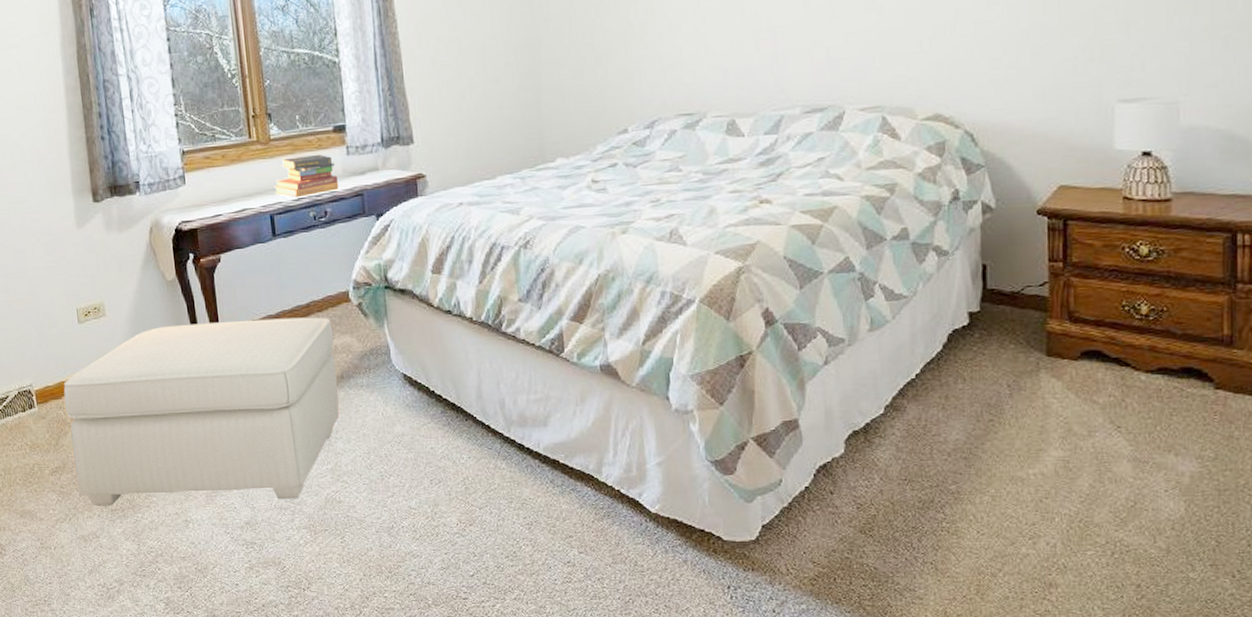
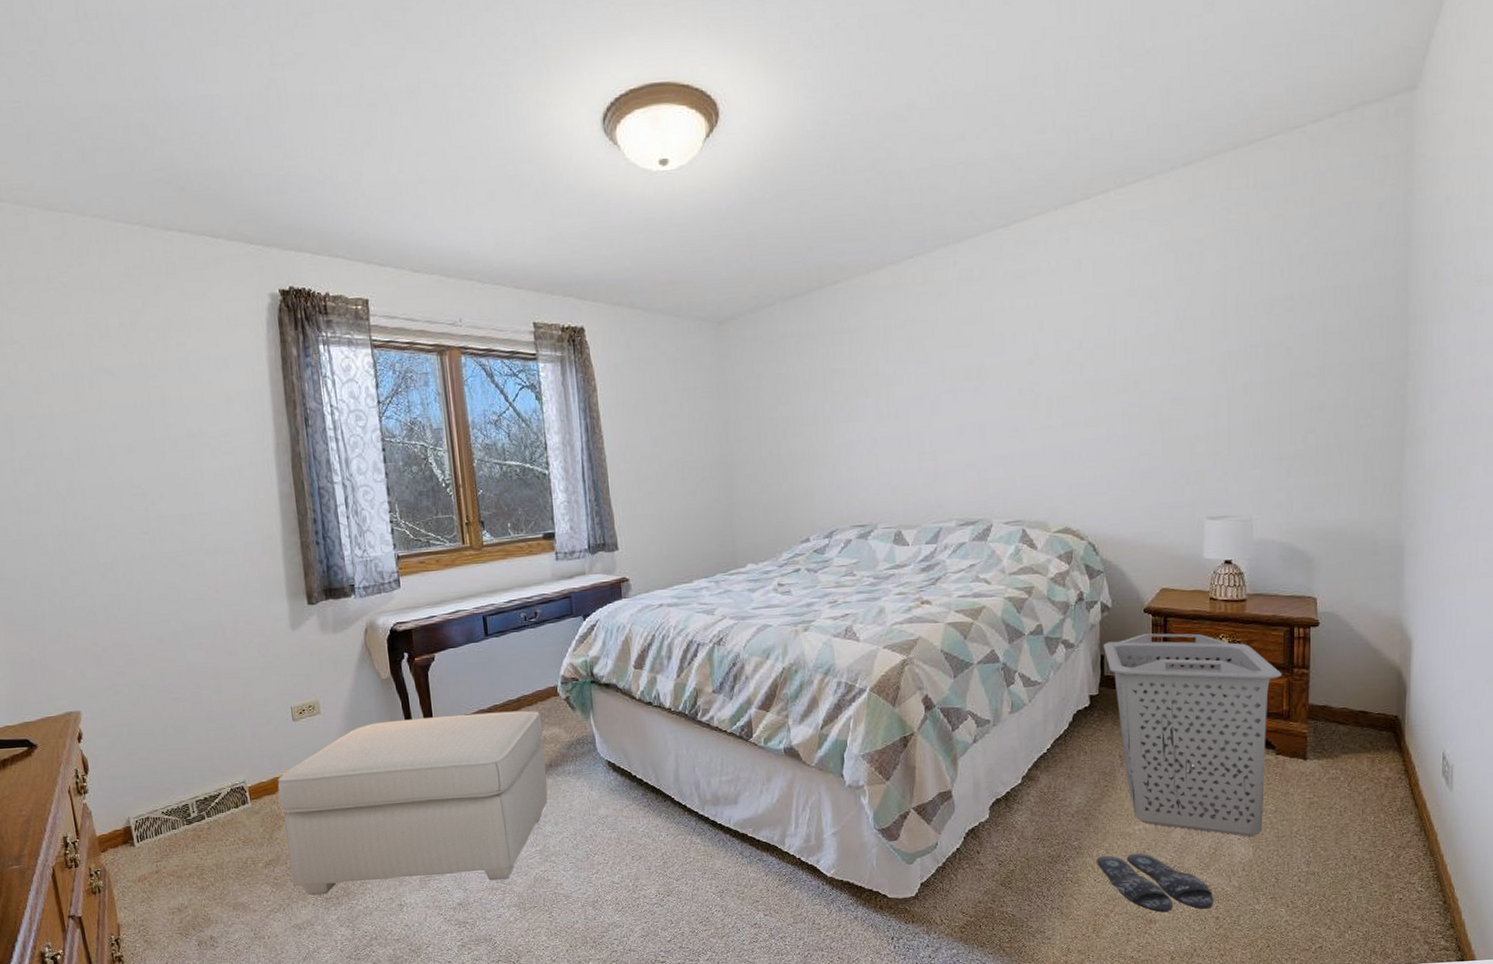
books: present [275,154,339,198] -> none [488,559,549,600]
slippers: none [980,502,1134,574] -> present [1097,853,1214,912]
laundry basket: none [985,239,1221,488] -> present [1103,633,1282,836]

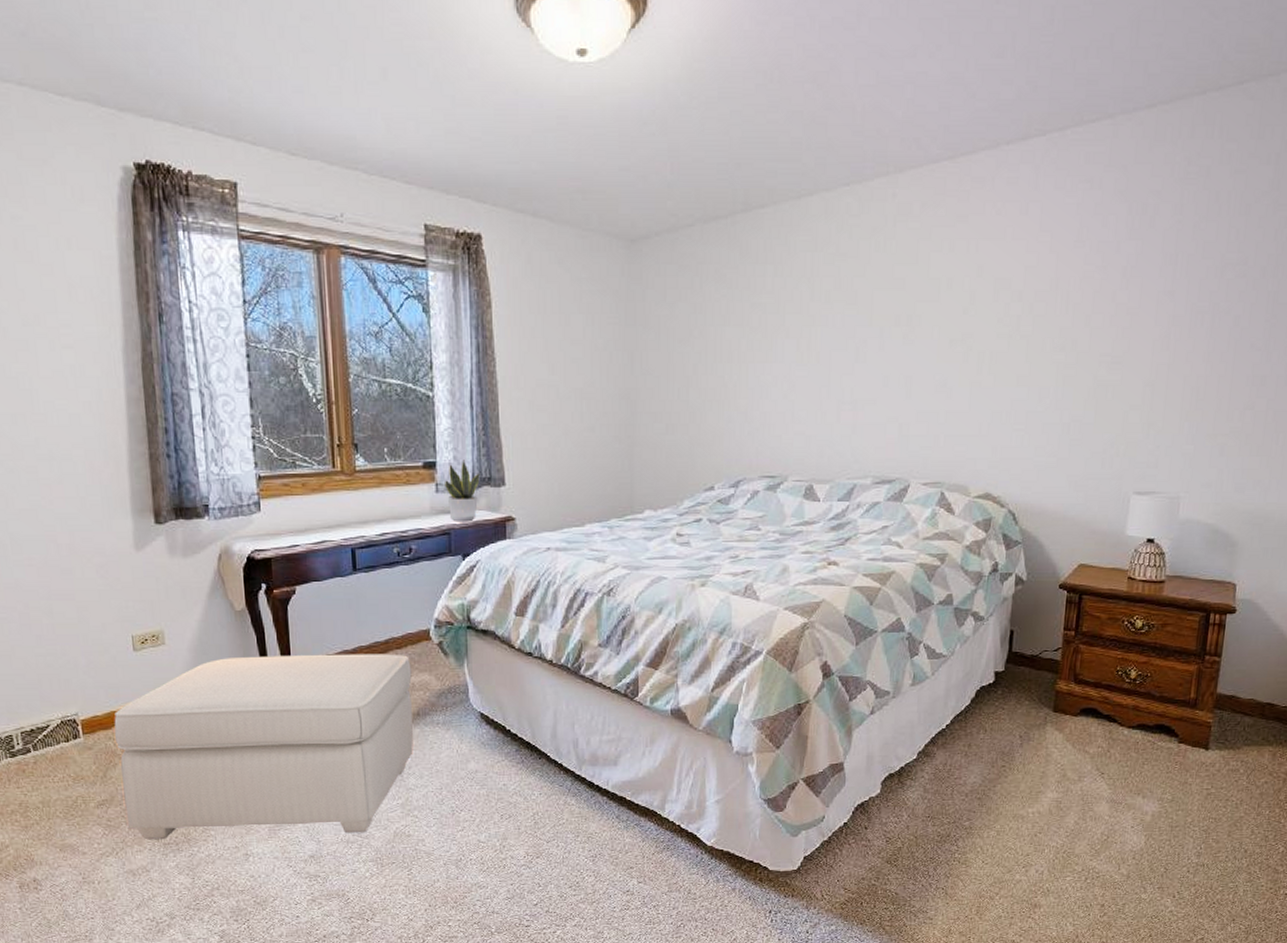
potted plant: none [563,529,595,586] -> present [445,460,480,522]
slippers: present [1097,853,1214,912] -> none [986,836,1101,897]
laundry basket: present [1103,633,1282,836] -> none [1013,611,1193,825]

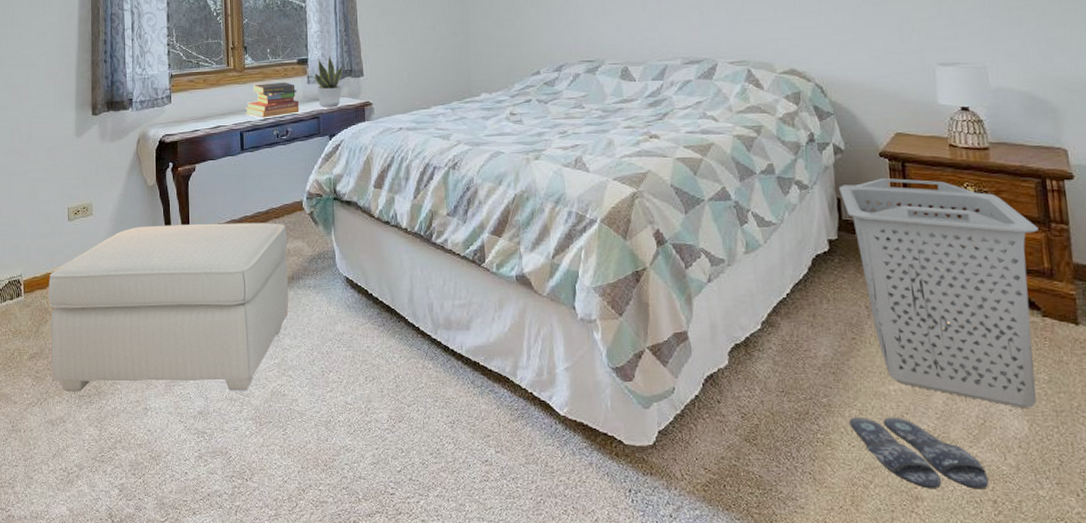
books: none [358,489,426,533] -> present [246,82,300,118]
slippers: none [986,836,1101,897] -> present [849,417,989,489]
laundry basket: none [1013,611,1193,825] -> present [838,178,1039,408]

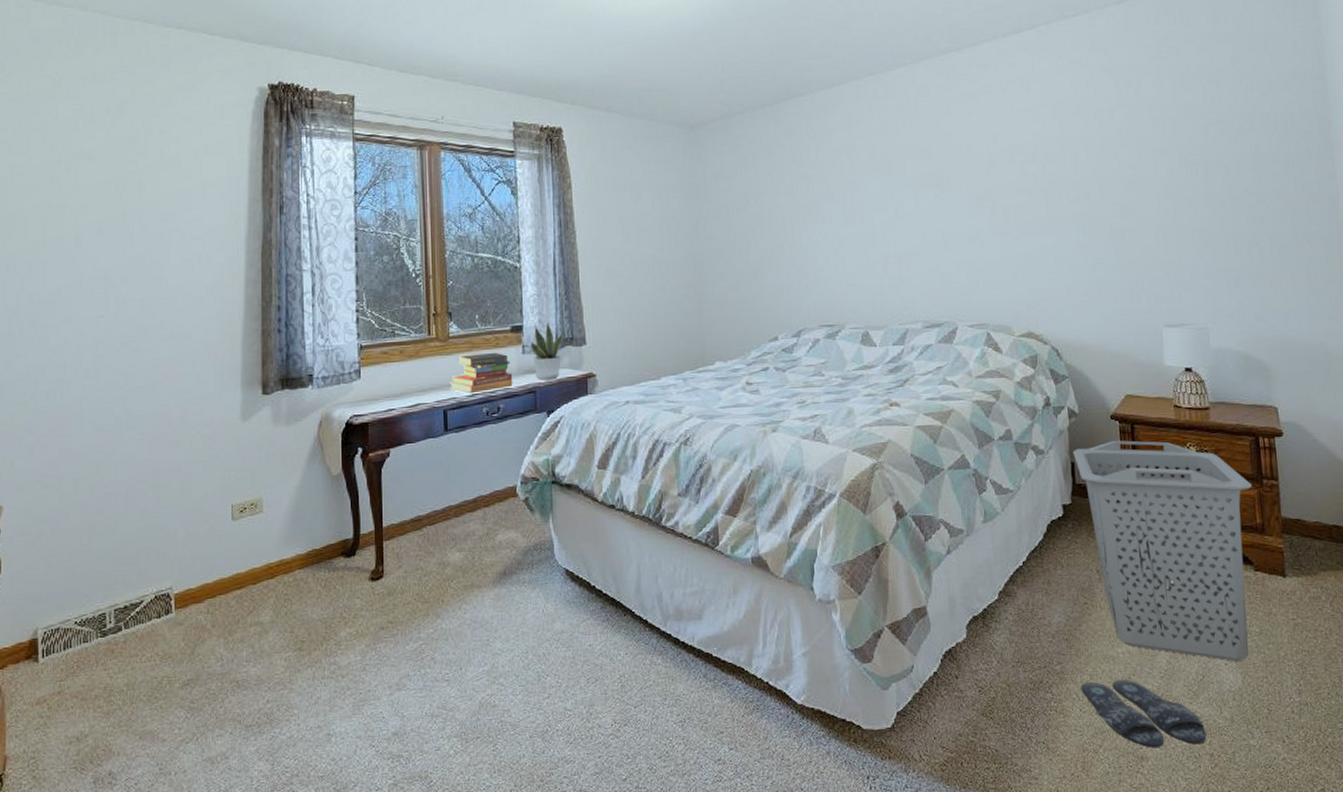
ottoman: present [47,223,289,392] -> none [205,512,500,723]

